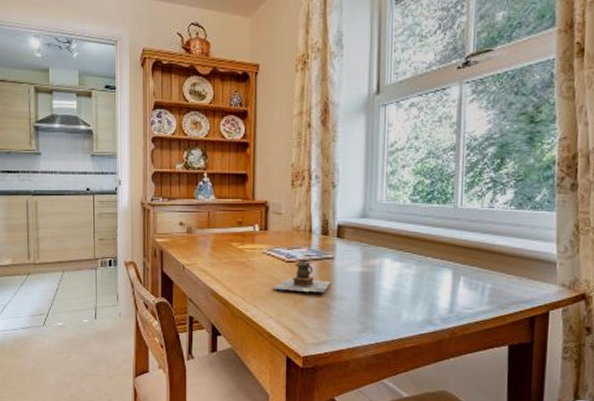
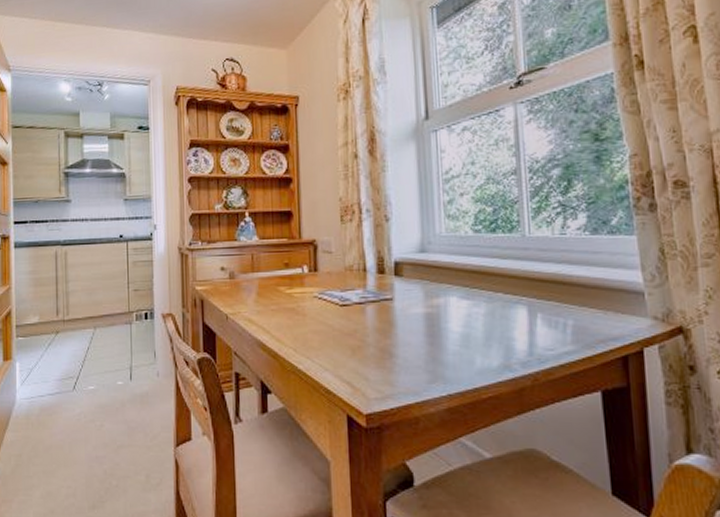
teapot: present [274,259,332,293] -> none [328,301,392,339]

